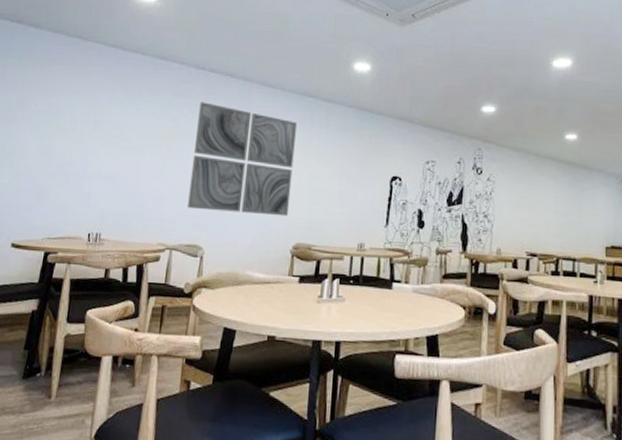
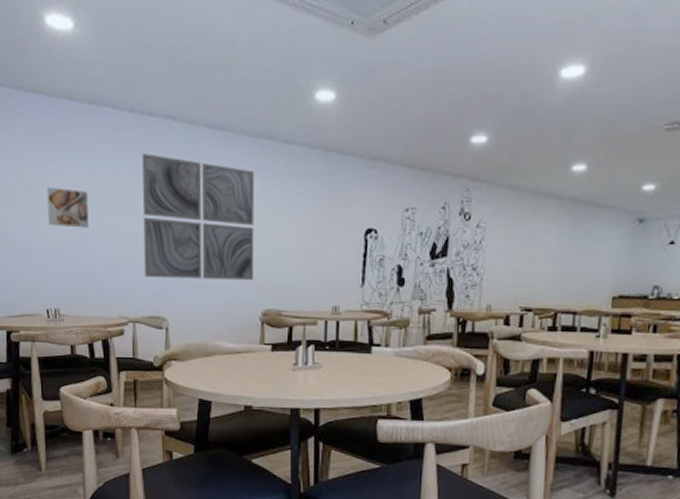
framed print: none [105,124,146,161] -> present [46,187,89,228]

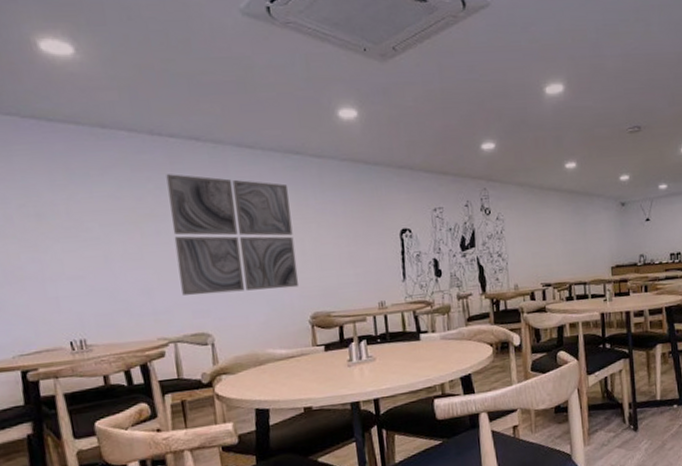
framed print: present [46,187,89,228] -> none [57,213,113,255]

